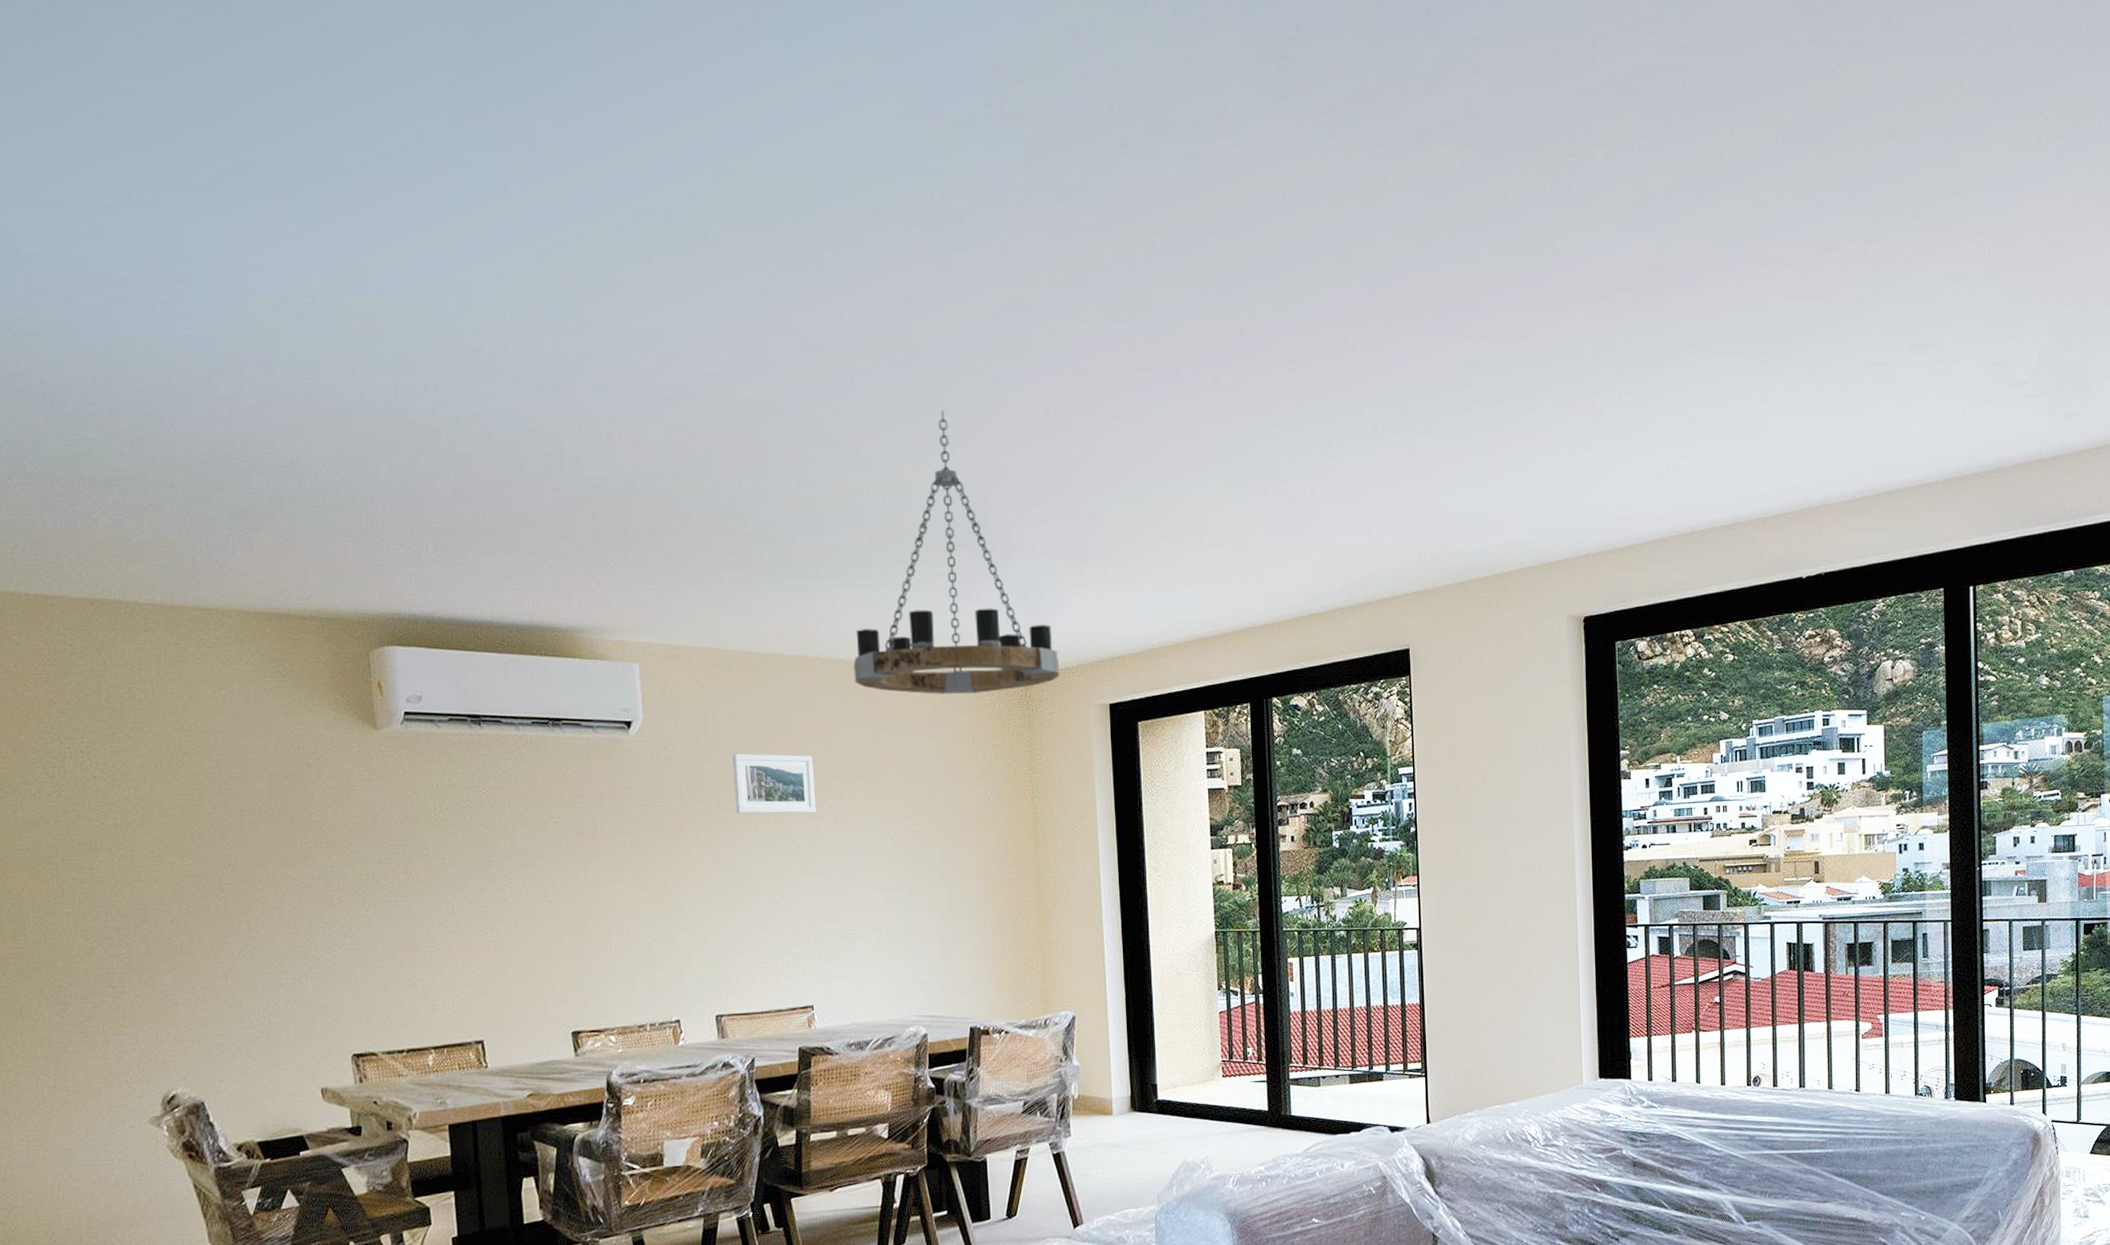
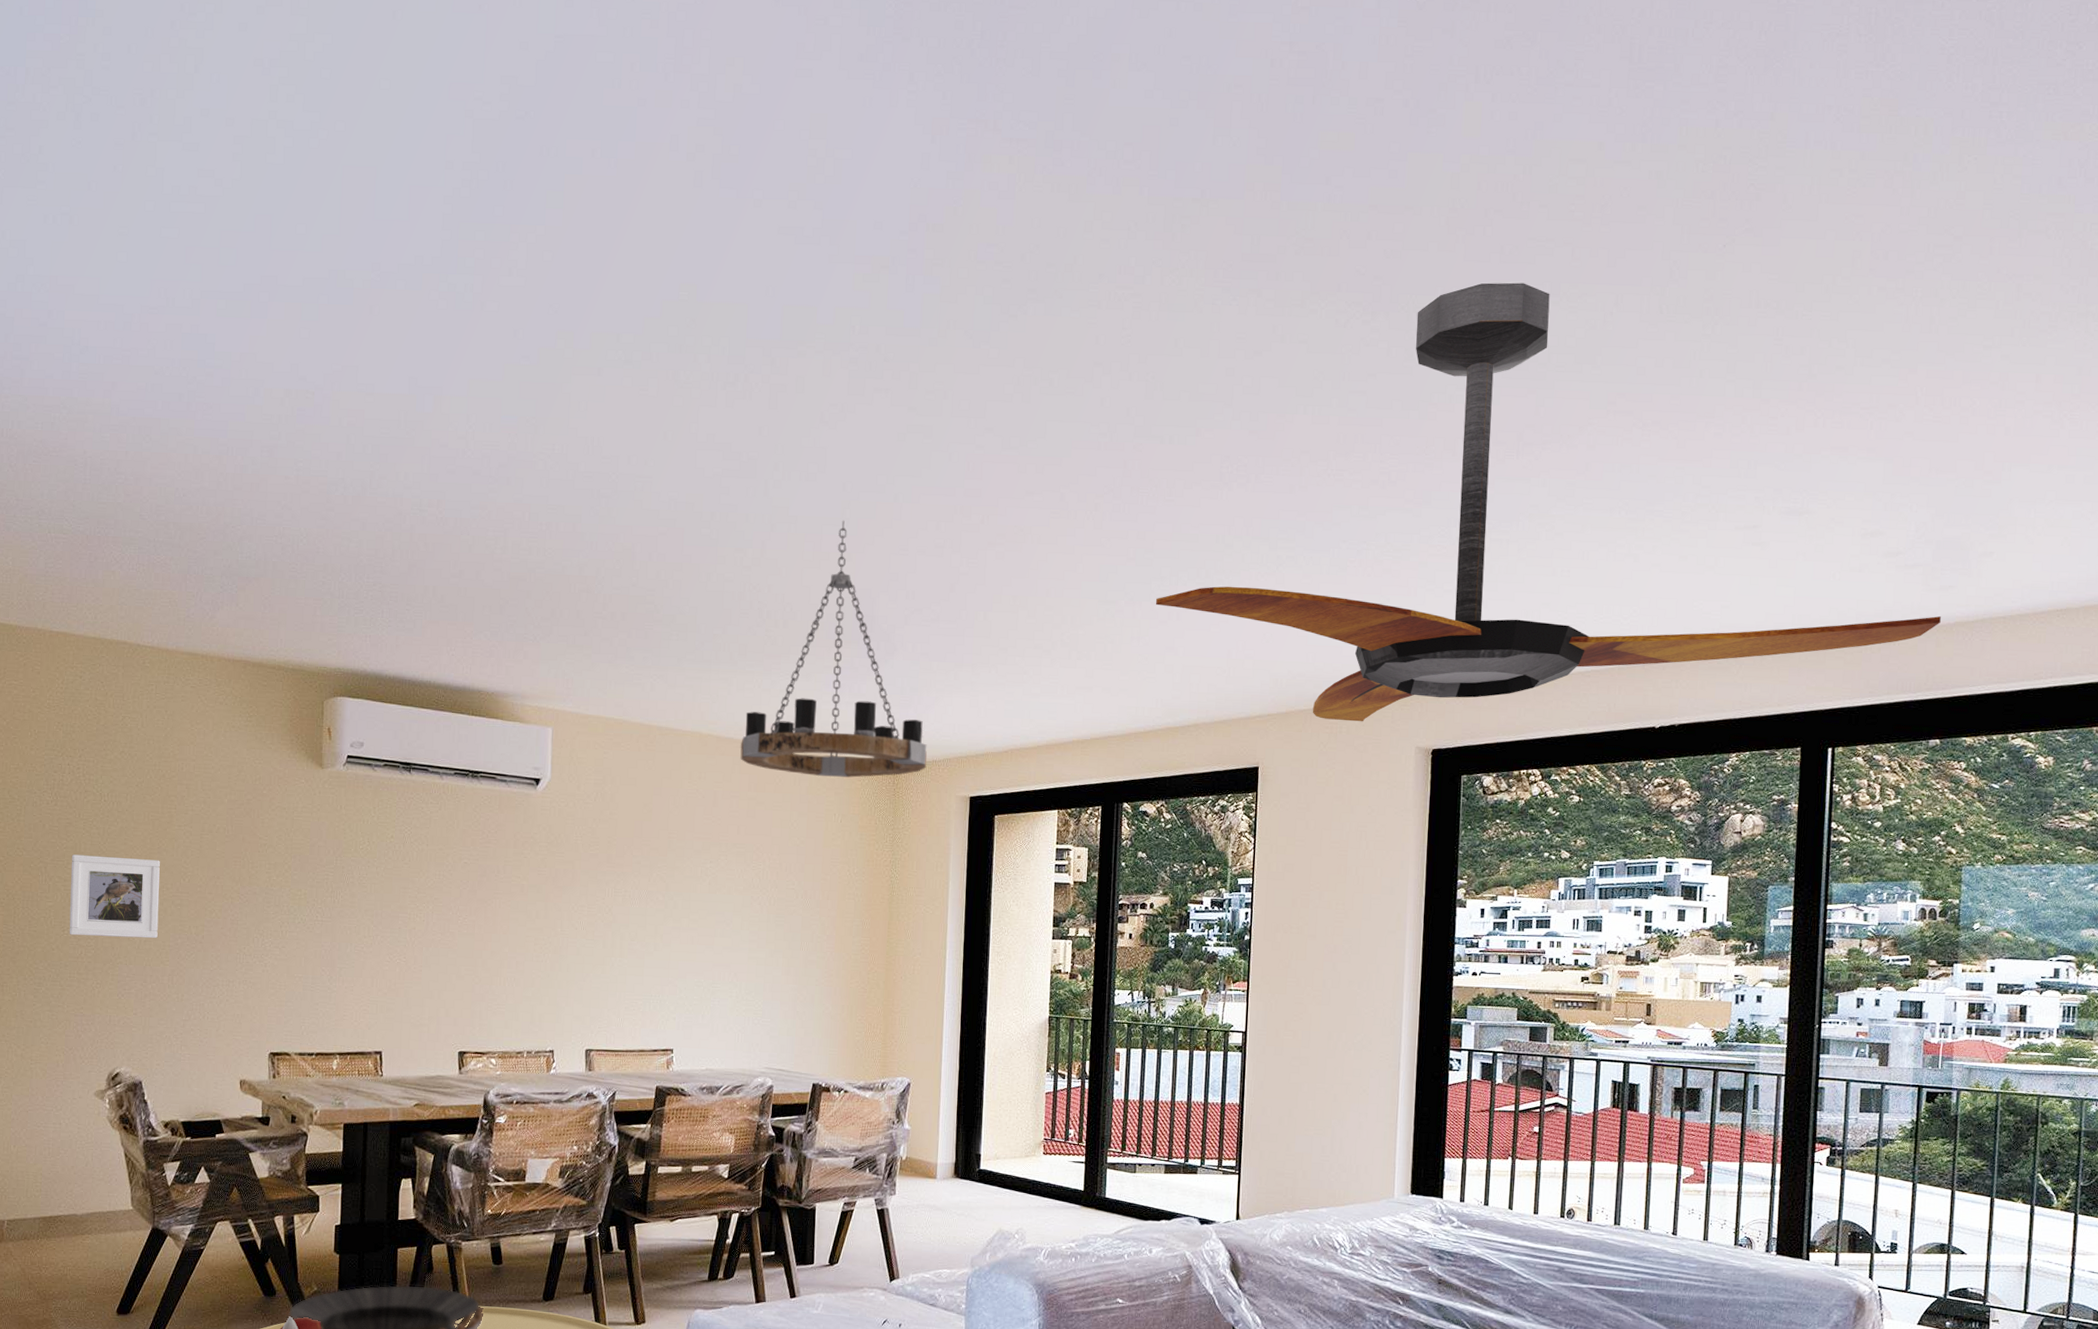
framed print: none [86,849,203,944] -> present [69,854,160,939]
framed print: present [732,753,817,814] -> none [622,815,696,874]
ceiling fan: none [1287,116,2067,594] -> present [1155,282,1941,722]

